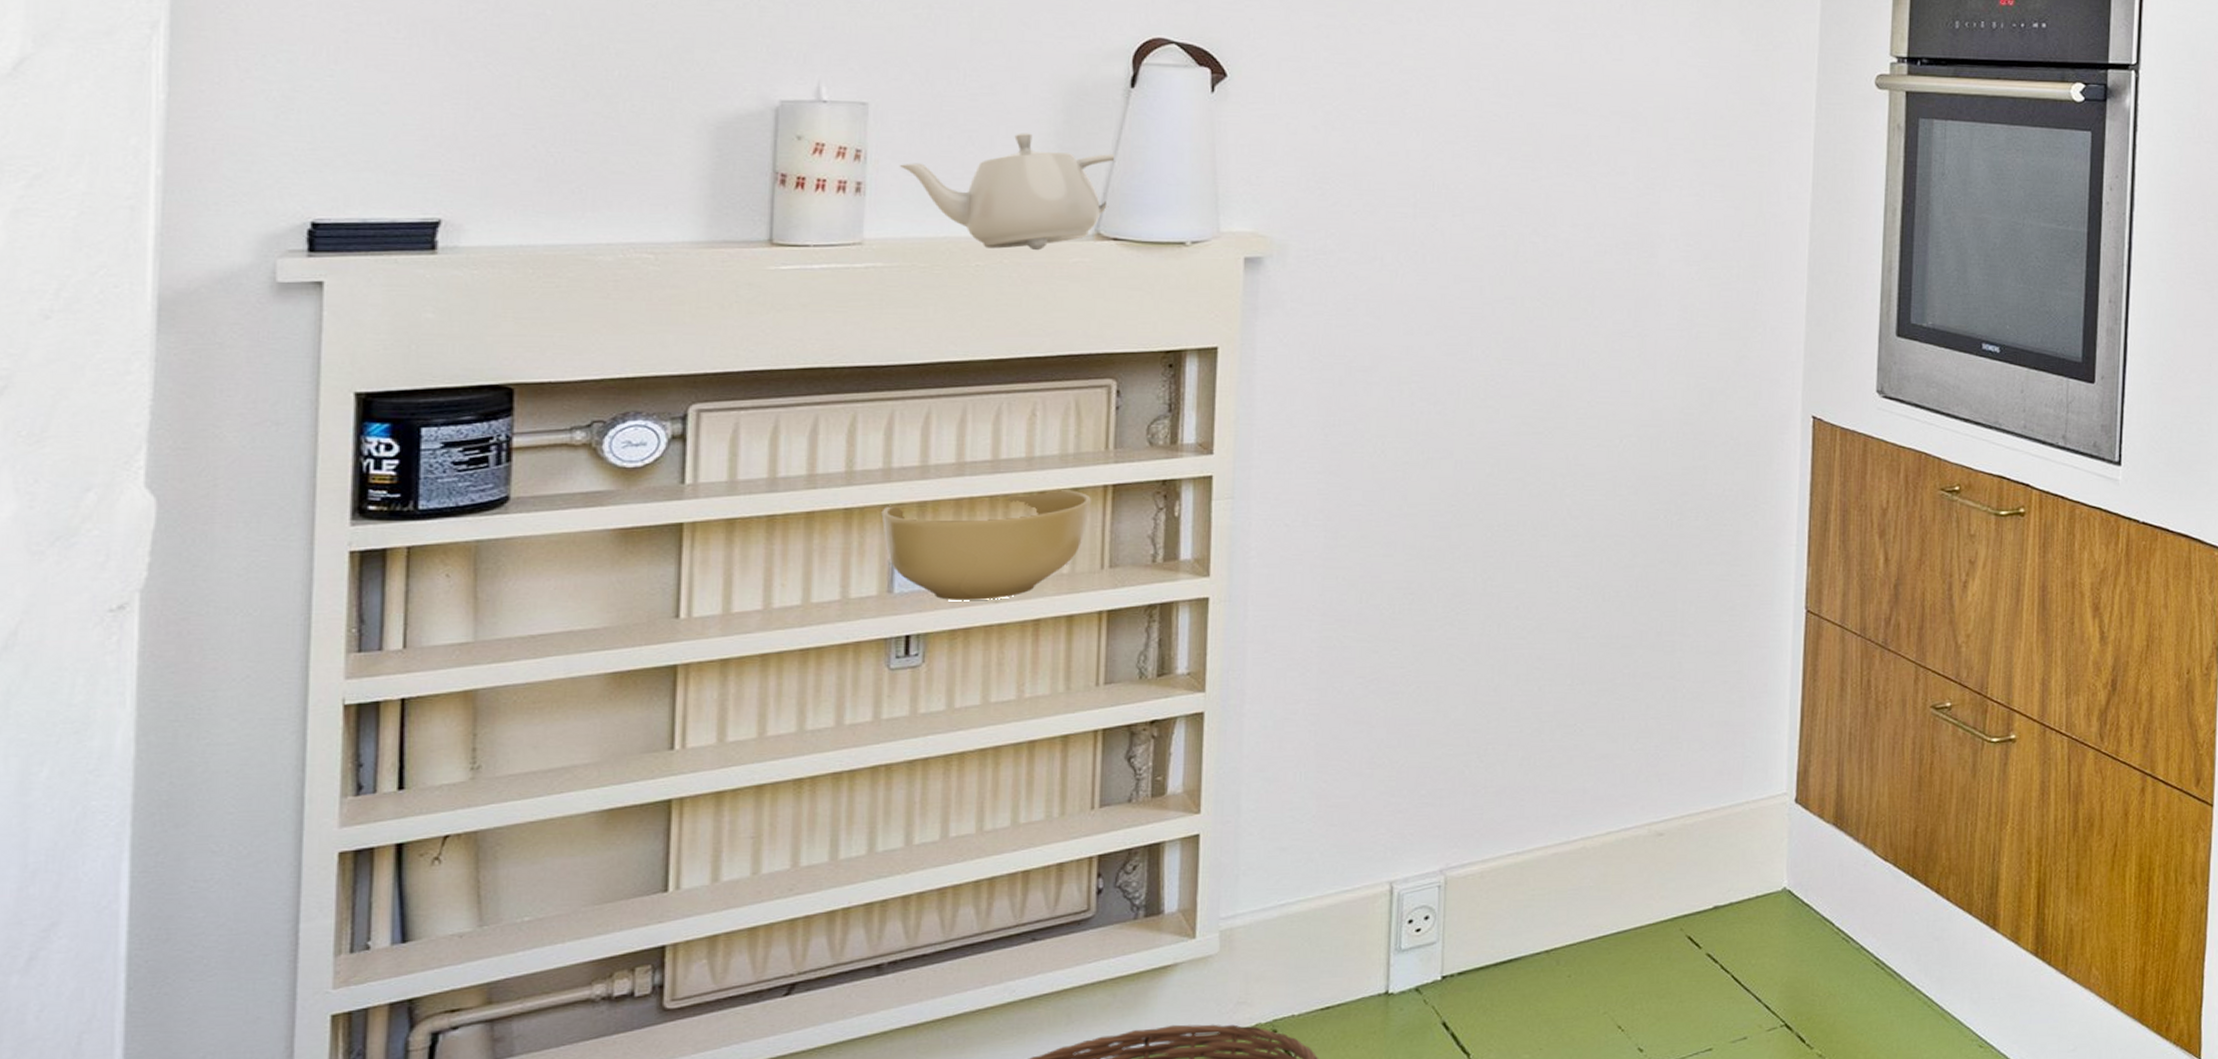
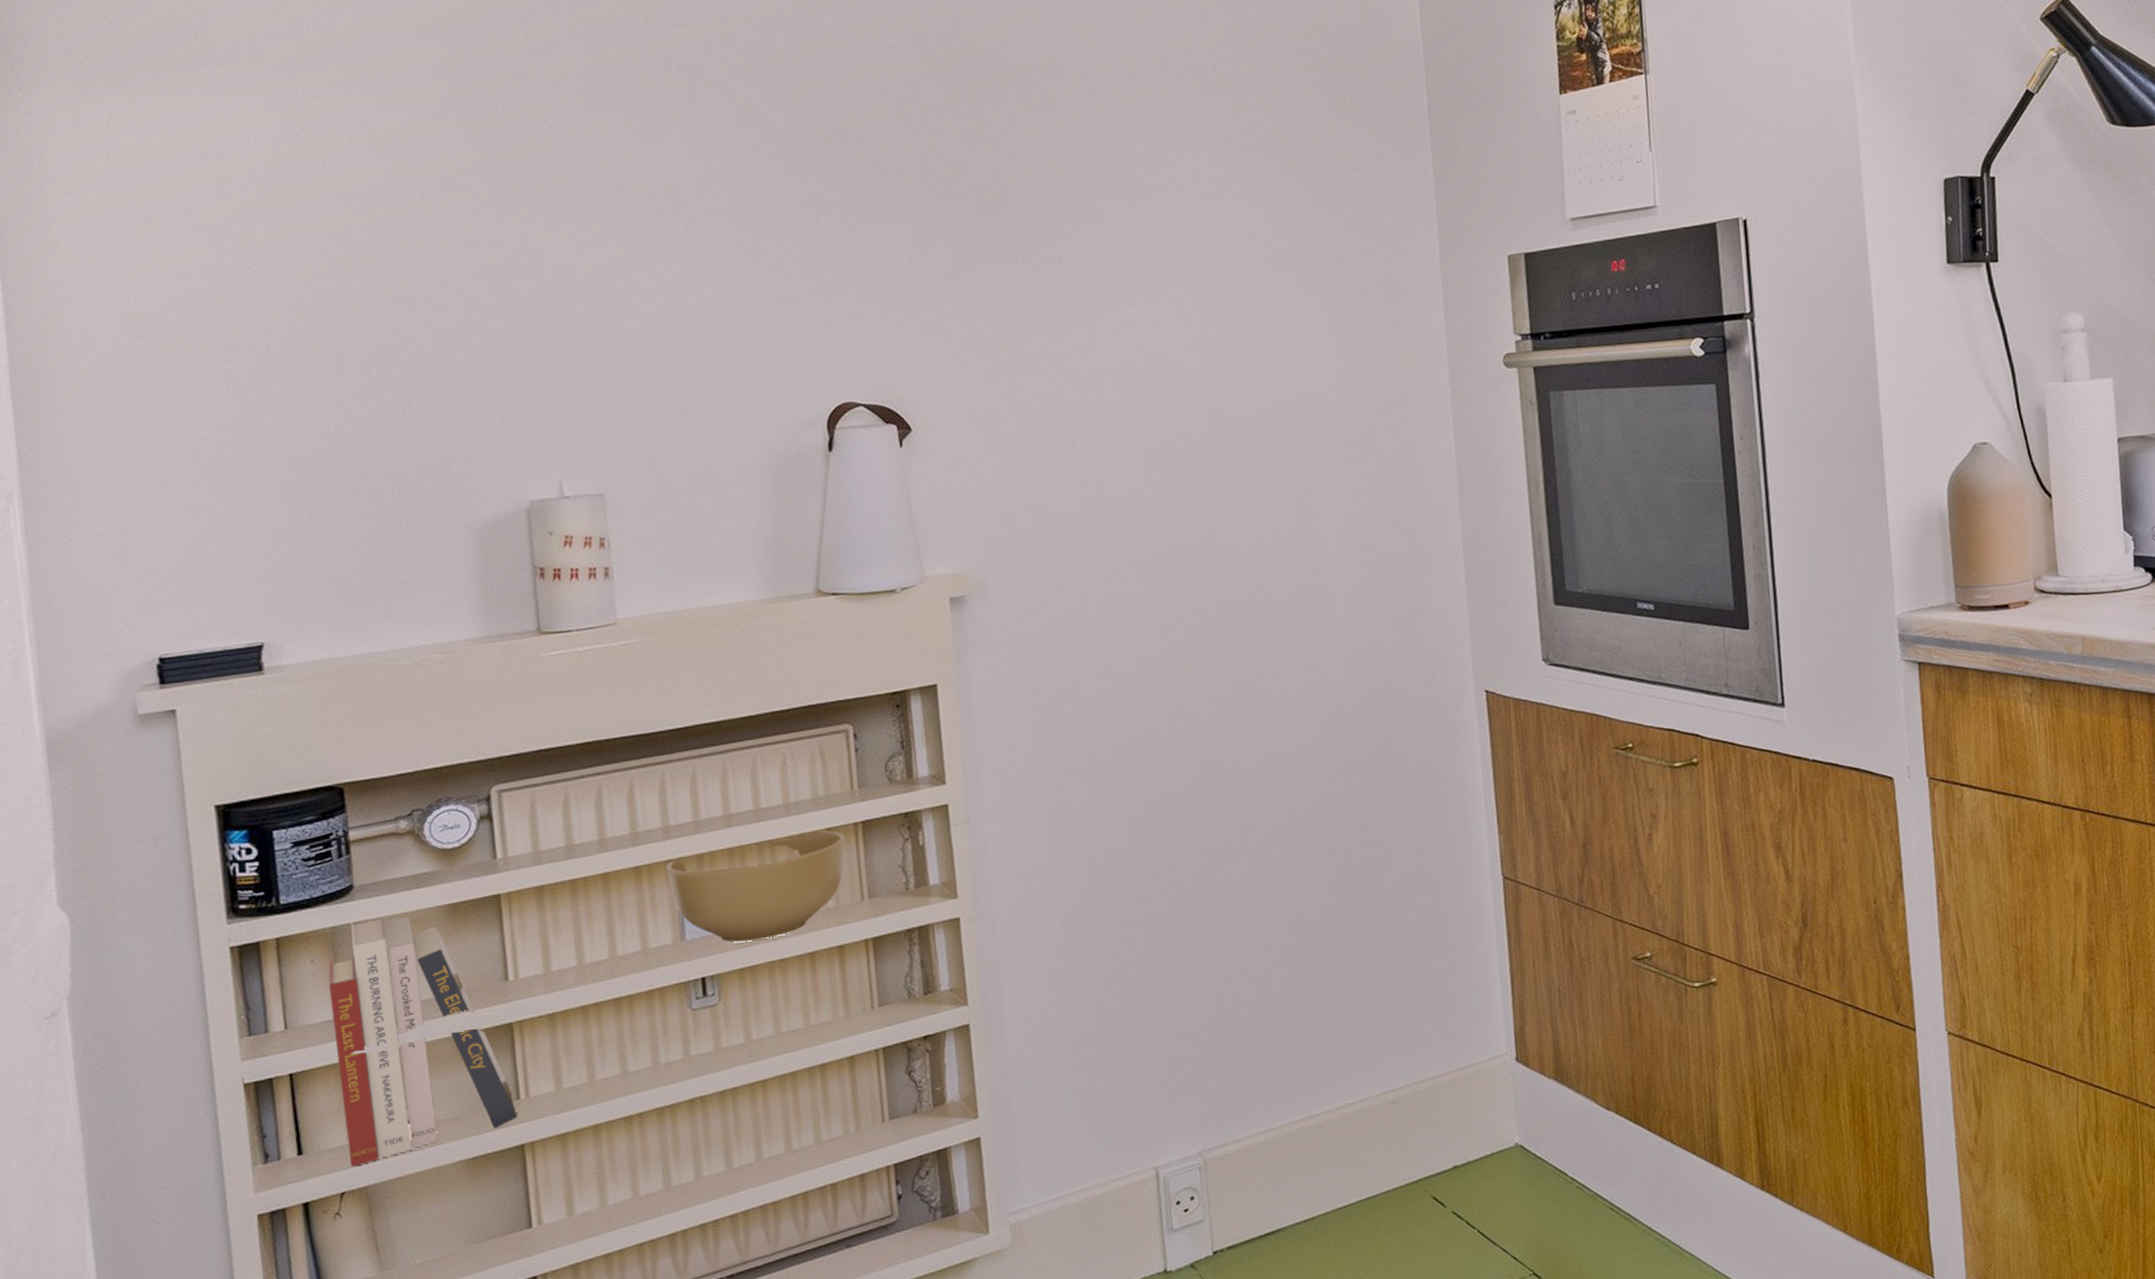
books: none [460,534,668,808] -> present [328,916,517,1167]
teapot: present [900,133,1117,251] -> none [640,504,826,616]

